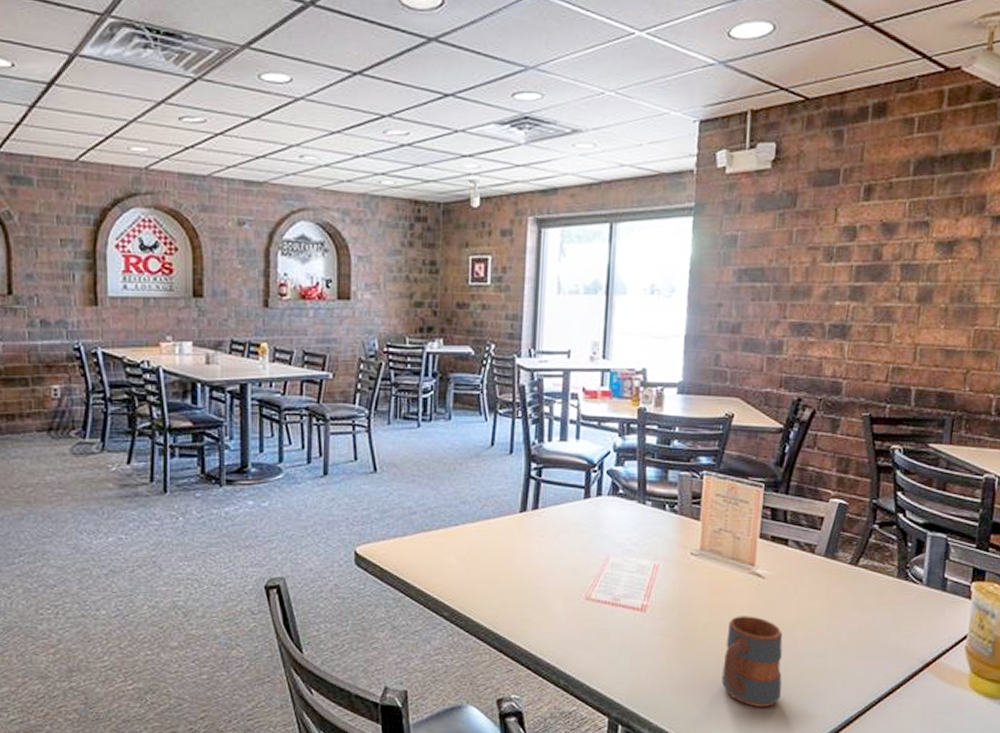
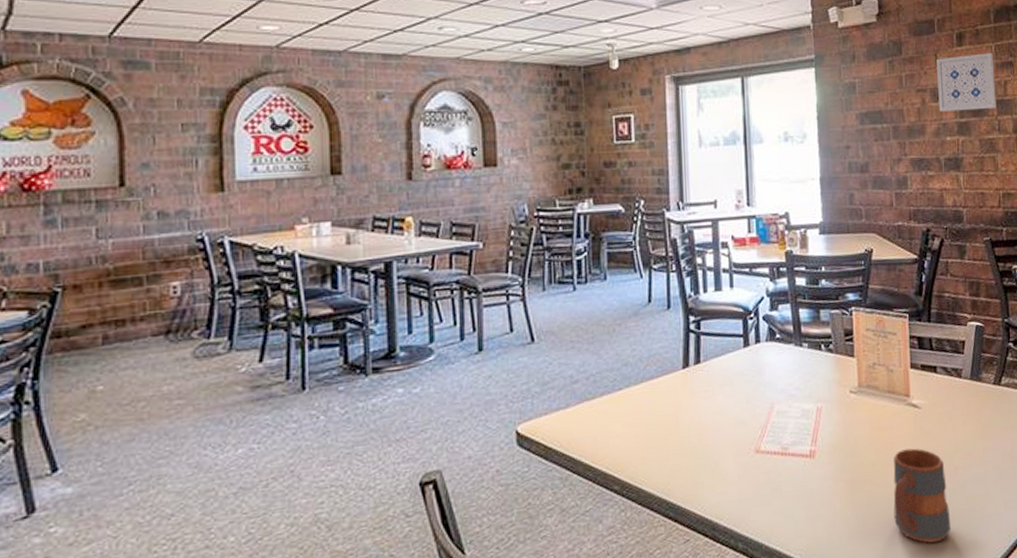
wall art: none [831,210,906,274] -> present [937,53,996,112]

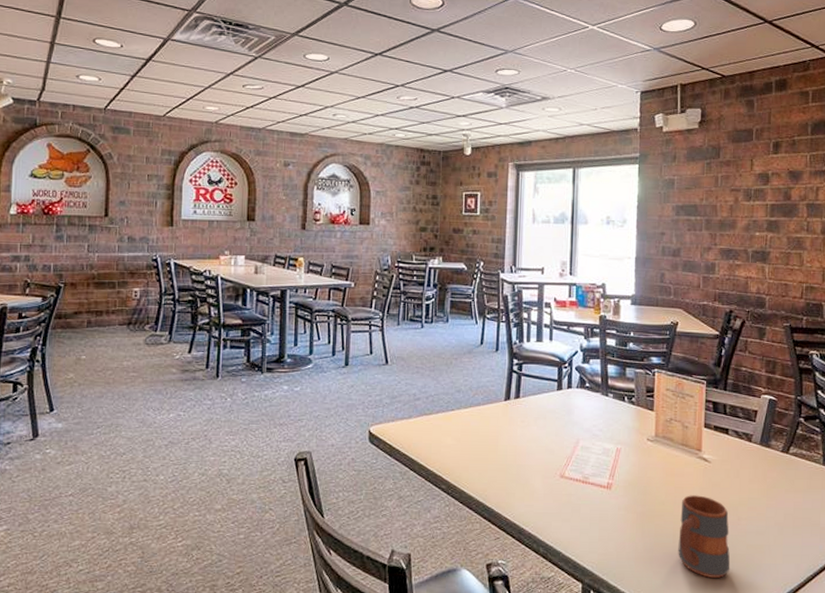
wall art: present [937,53,996,112] -> none [750,161,808,211]

